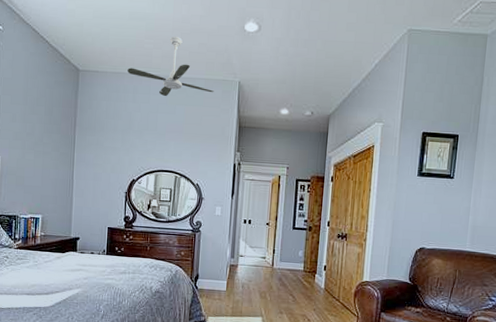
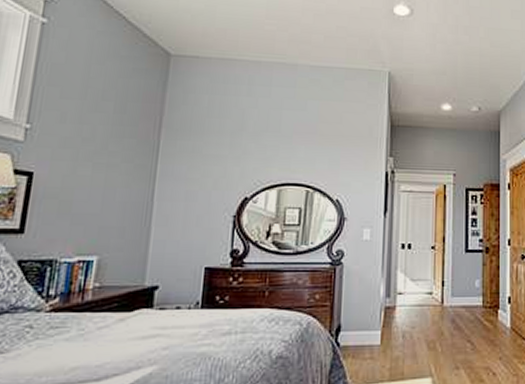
ceiling fan: present [127,37,214,97] -> none [240,18,358,90]

